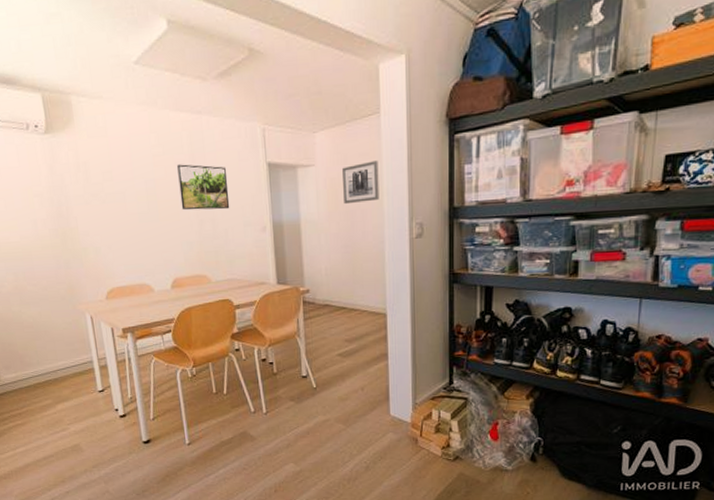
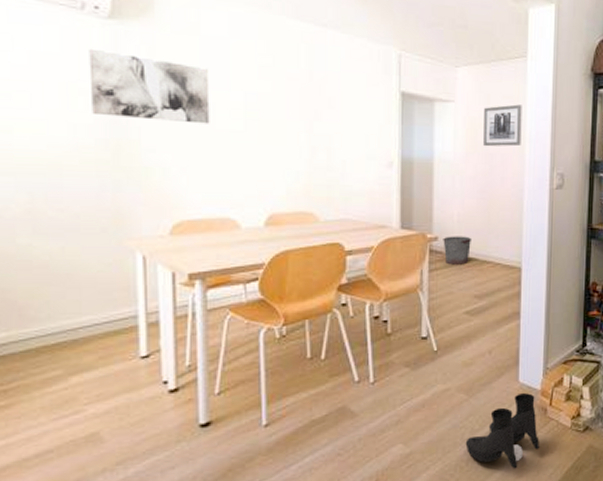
wall art: none [36,159,123,211] -> present [89,48,210,124]
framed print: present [177,164,230,210] -> none [290,80,352,138]
bucket: none [314,287,340,314] -> present [443,236,473,265]
boots: none [346,424,412,489] -> present [465,392,539,469]

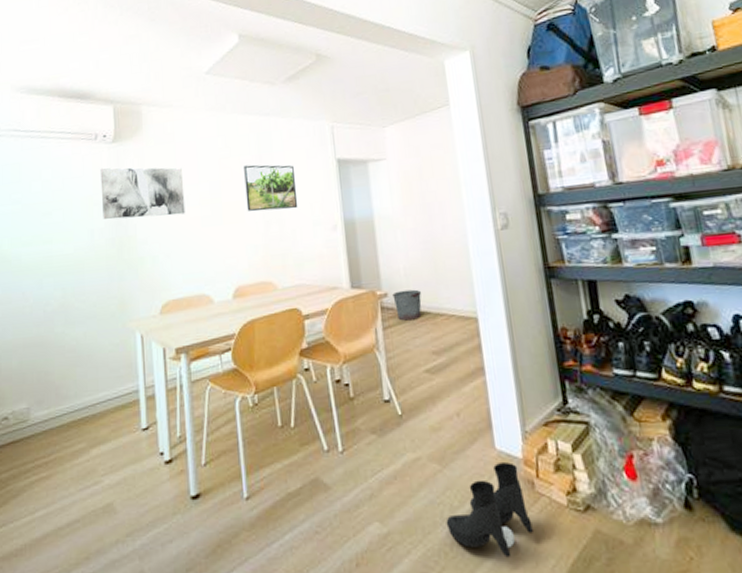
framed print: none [290,80,352,138] -> present [244,165,298,212]
wall art: present [483,104,522,147] -> none [415,151,457,198]

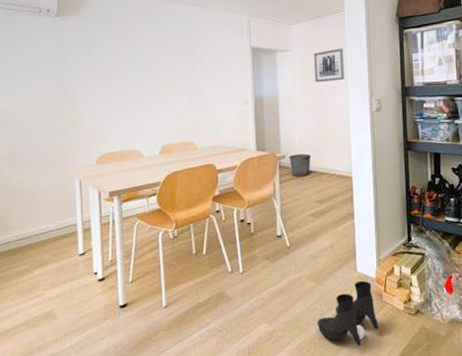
wall art: present [100,167,186,219] -> none [44,38,121,84]
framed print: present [244,165,298,212] -> none [173,46,217,85]
wall art: none [415,151,457,198] -> present [314,48,345,83]

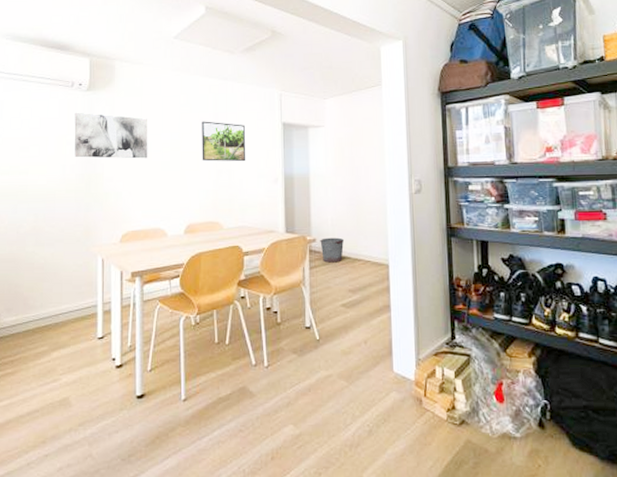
wall art: none [44,38,121,84] -> present [74,112,148,159]
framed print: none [173,46,217,85] -> present [202,121,246,162]
wall art: present [314,48,345,83] -> none [349,124,382,161]
boots: present [317,280,378,346] -> none [348,382,417,458]

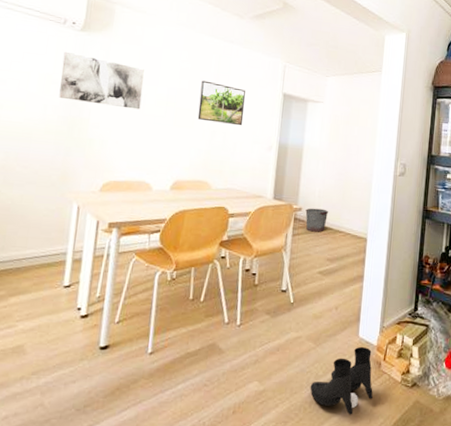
boots: none [348,382,417,458] -> present [310,346,373,415]

